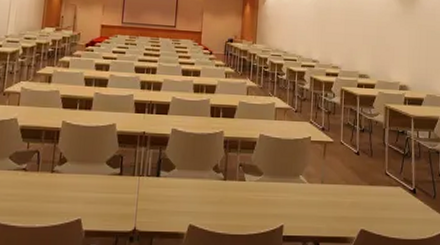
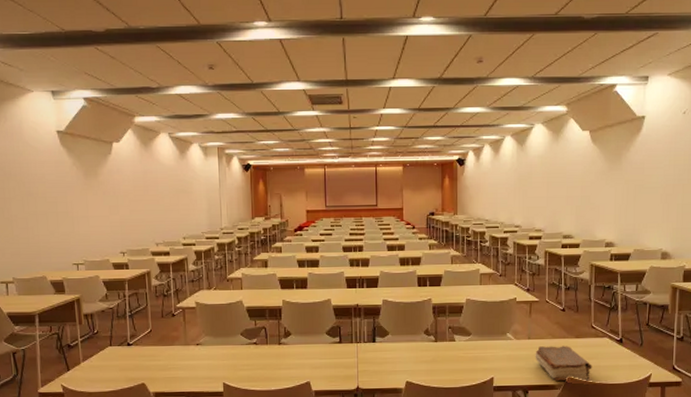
book: none [327,192,386,235] -> present [535,346,592,381]

